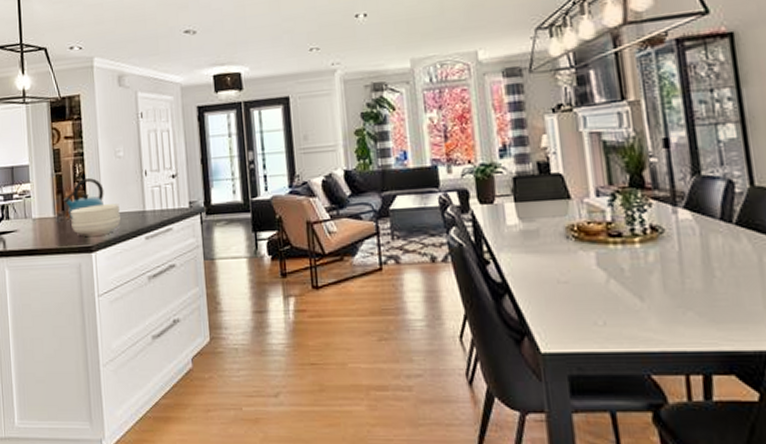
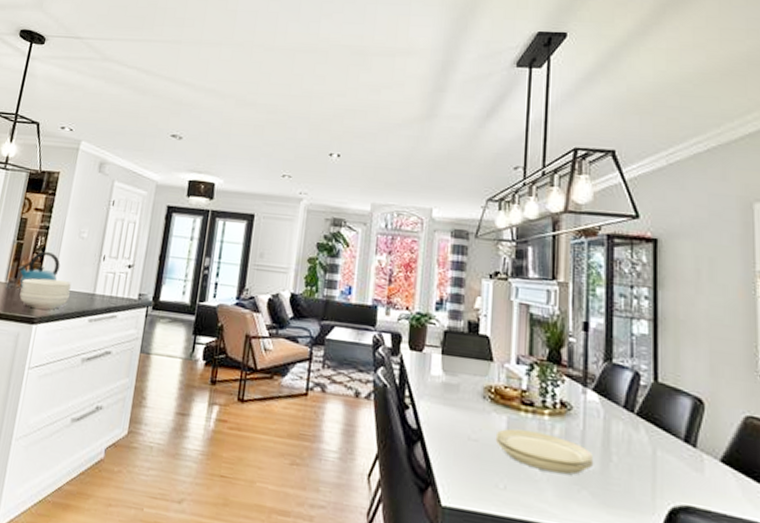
plate: none [585,261,697,300] -> present [495,428,594,475]

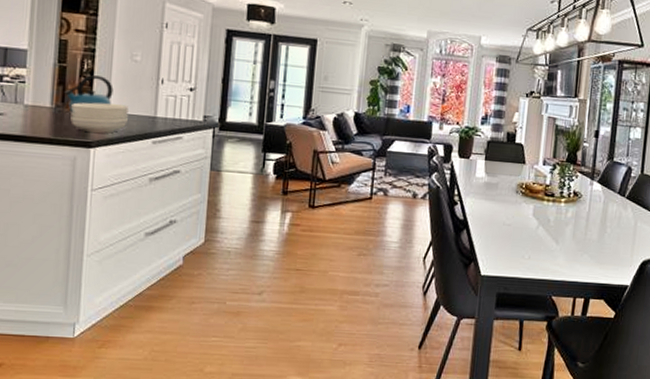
plate: present [495,428,594,475] -> none [523,214,594,245]

